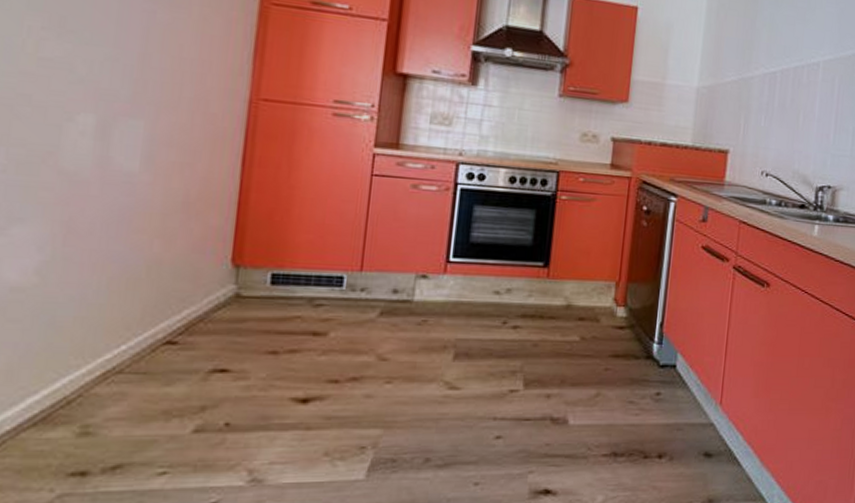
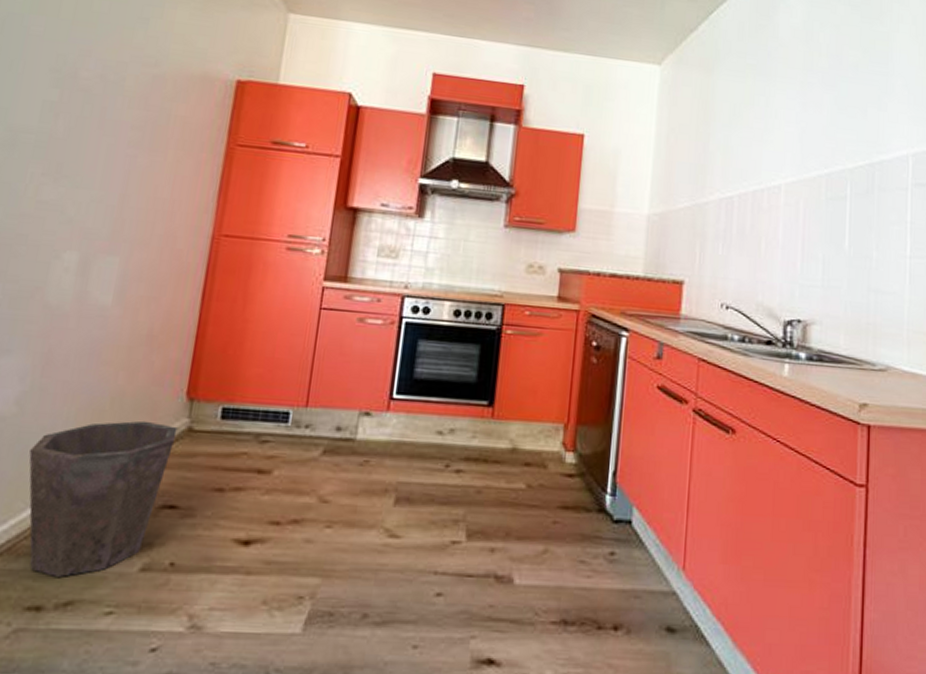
waste bin: none [57,288,224,443] -> present [29,420,178,577]

